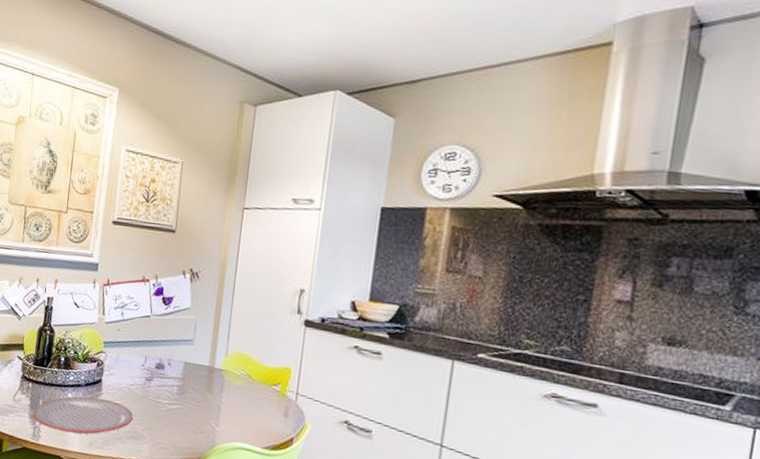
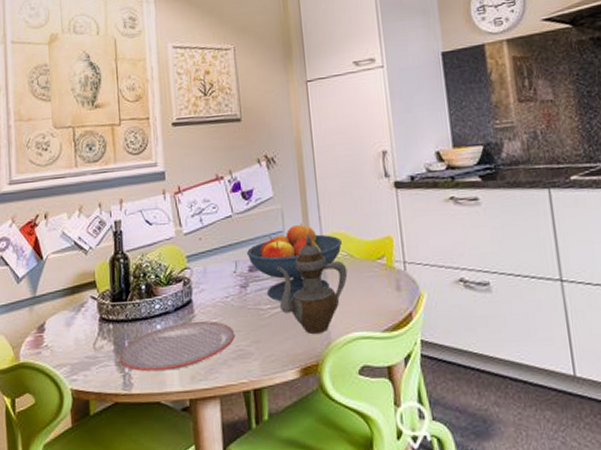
fruit bowl: none [156,336,244,402] -> present [246,222,342,301]
teapot: none [177,348,244,436] -> present [277,234,348,334]

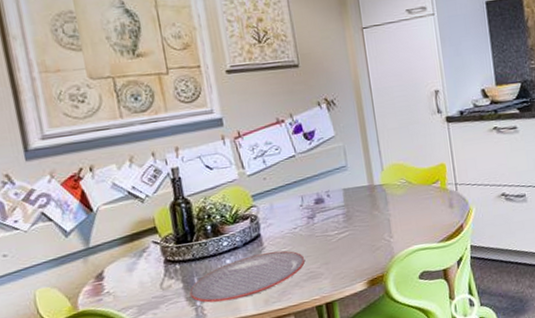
fruit bowl: present [246,222,342,301] -> none [311,157,401,227]
teapot: present [277,234,348,334] -> none [342,166,407,251]

